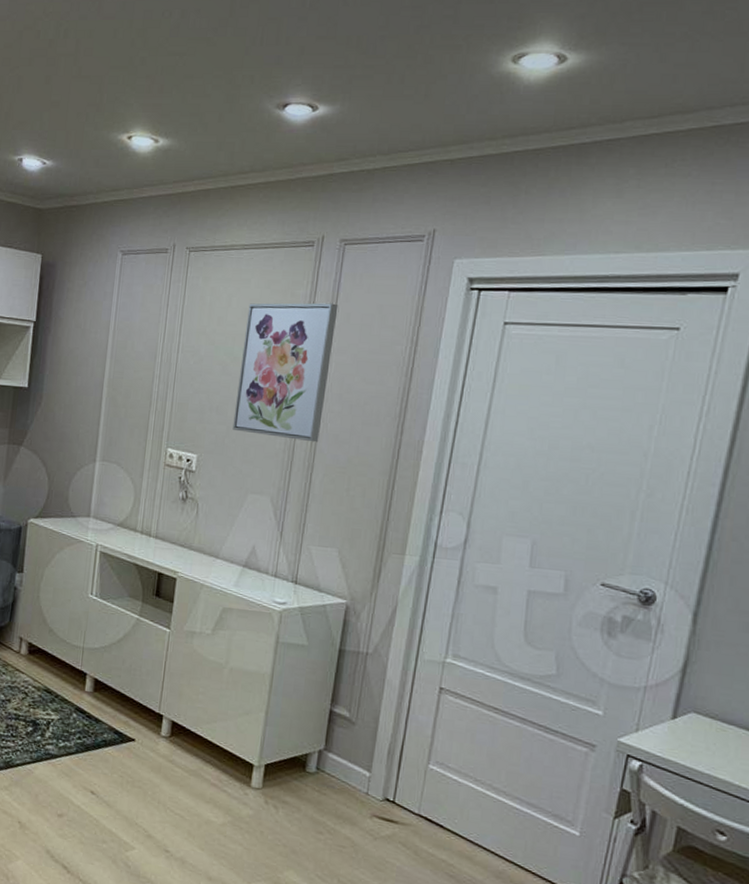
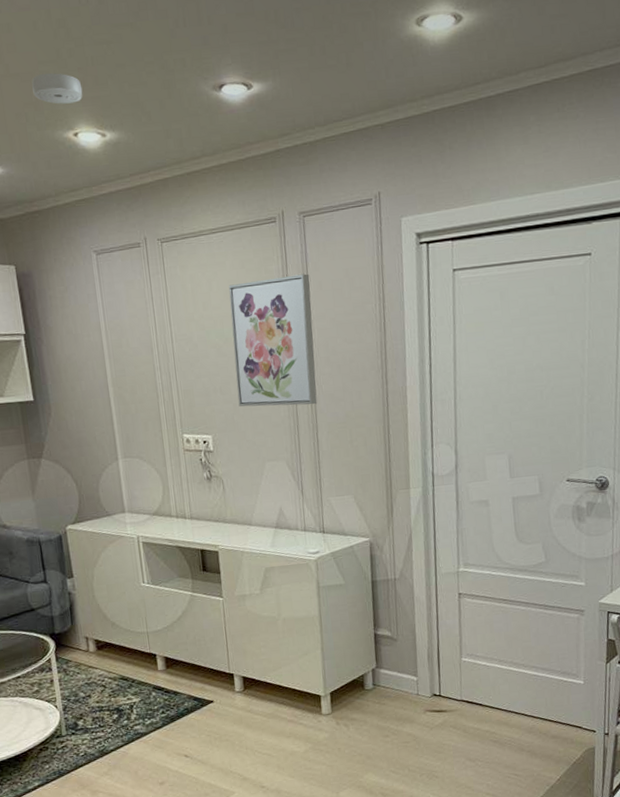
smoke detector: none [98,77,147,108] -> present [31,73,83,104]

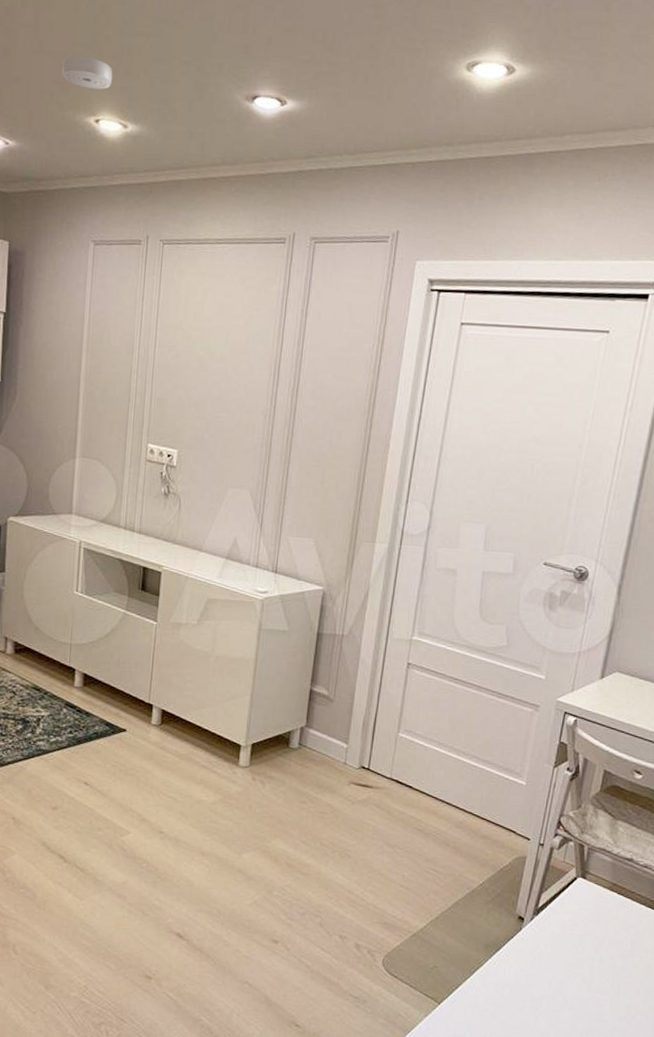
wall art: present [228,274,317,407] -> none [211,299,310,437]

